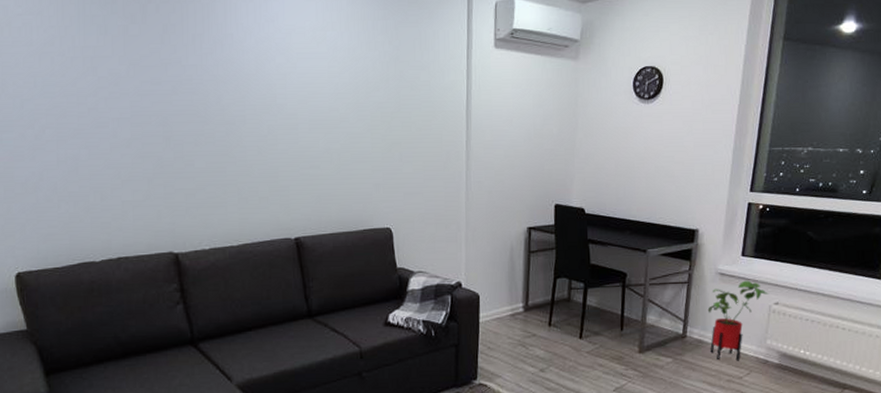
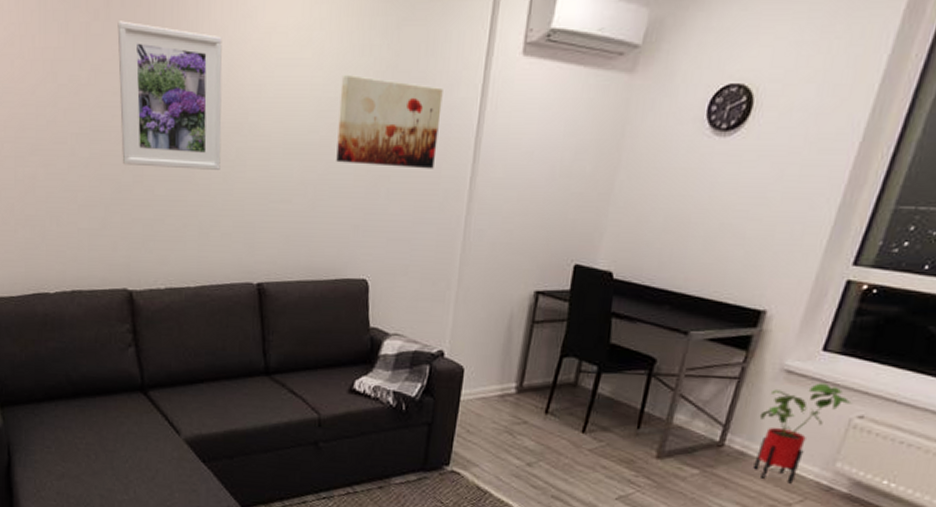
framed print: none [153,24,254,145] -> present [117,21,222,170]
wall art: none [353,65,437,136] -> present [336,75,443,169]

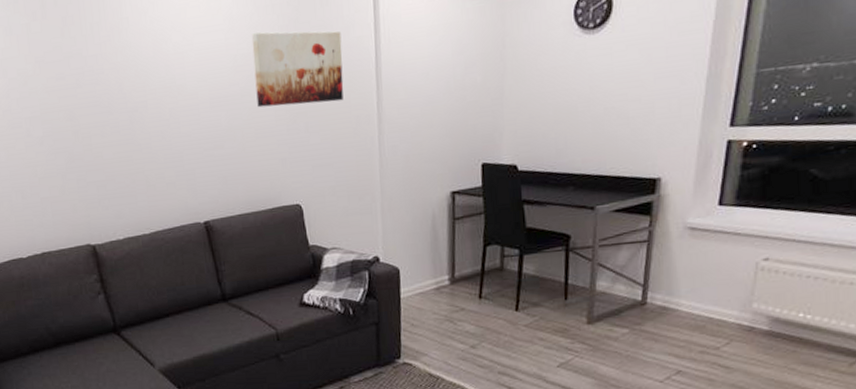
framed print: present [117,21,222,170] -> none [53,17,158,138]
house plant: present [753,382,852,484] -> none [673,233,755,329]

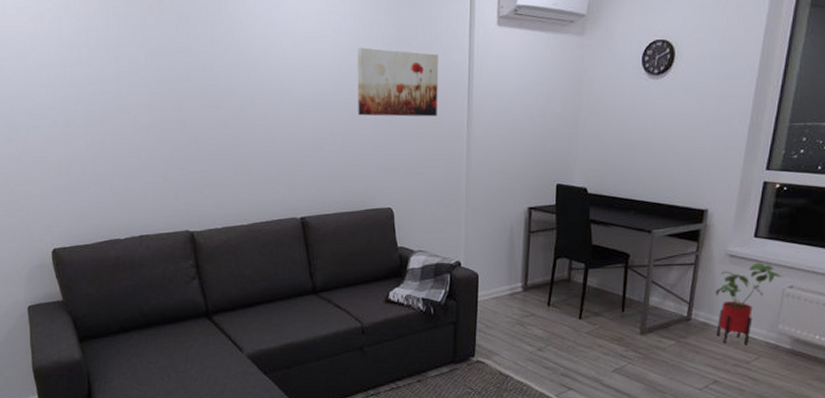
house plant: none [673,233,755,329] -> present [715,262,782,345]

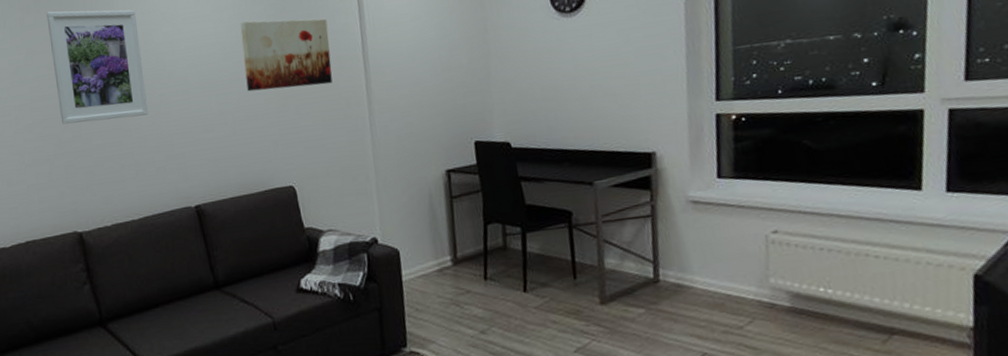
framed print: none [169,13,263,128] -> present [46,9,148,125]
house plant: present [715,262,782,345] -> none [682,206,762,308]

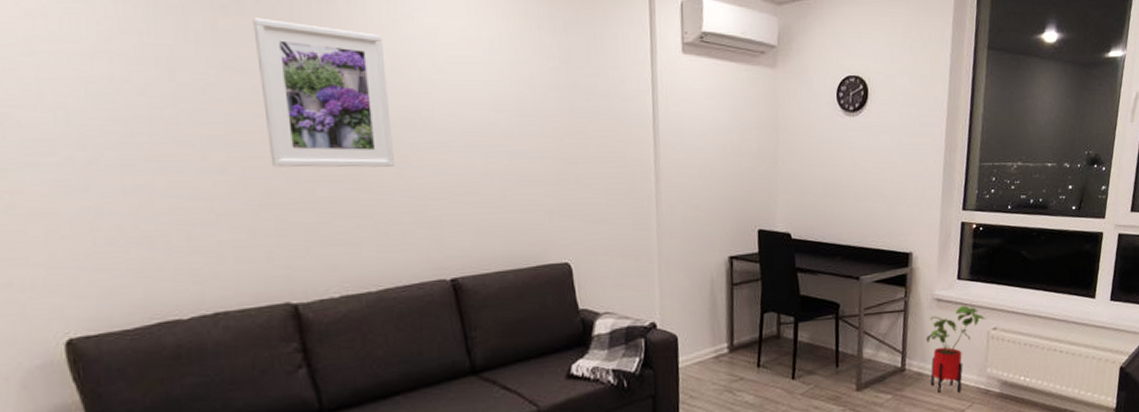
wall art: present [240,19,333,92] -> none [516,71,619,155]
house plant: none [682,206,762,308] -> present [926,305,986,394]

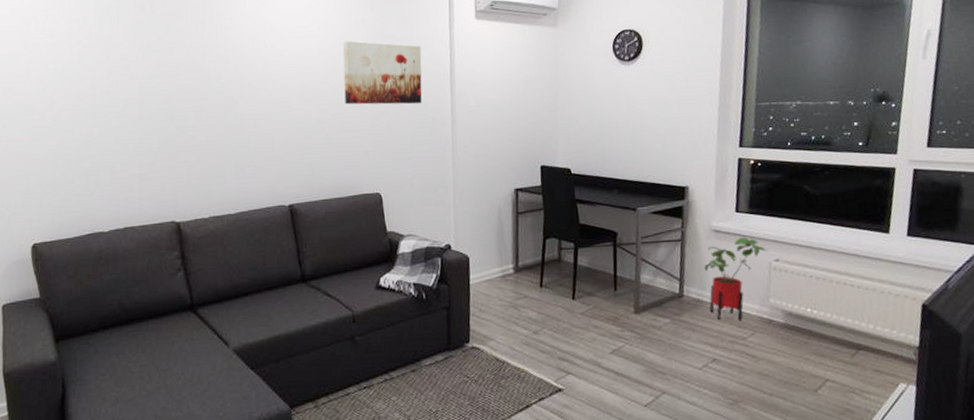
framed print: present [253,18,394,168] -> none [161,12,251,120]
wall art: none [516,71,619,155] -> present [342,41,422,105]

